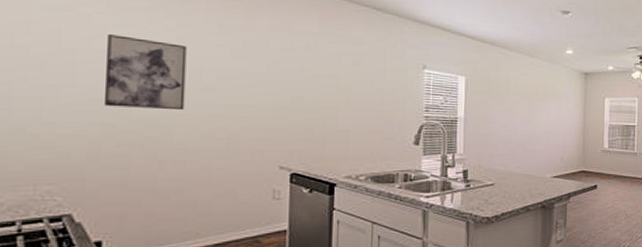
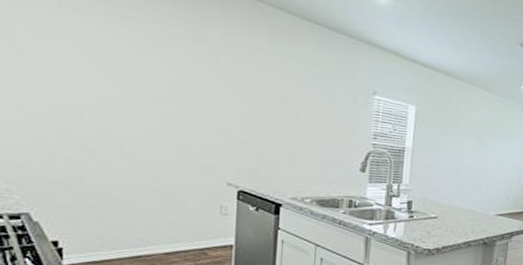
wall art: present [103,34,187,111] -> none [57,36,137,120]

